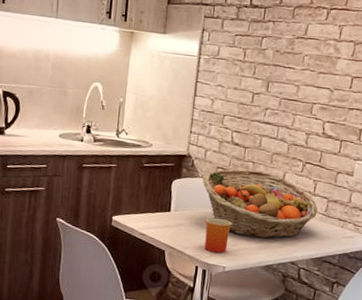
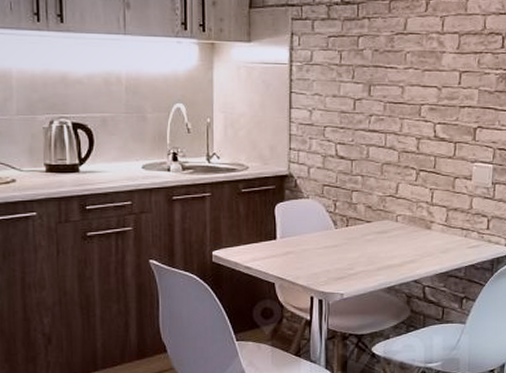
fruit basket: present [202,169,319,239] -> none [308,184,438,259]
mug: present [204,218,233,253] -> none [316,242,346,279]

